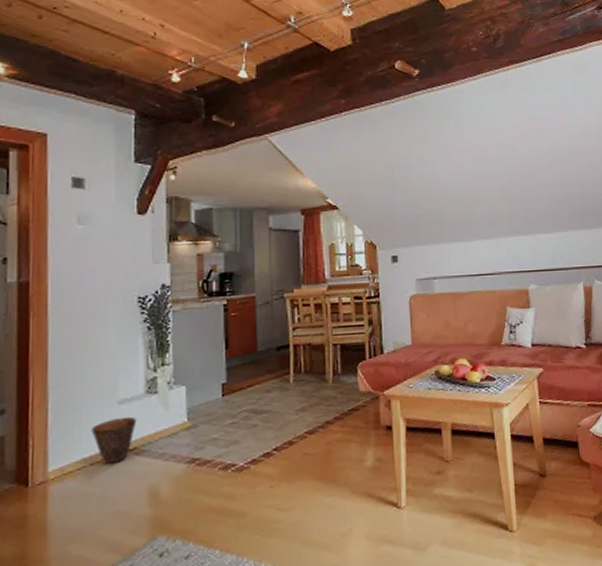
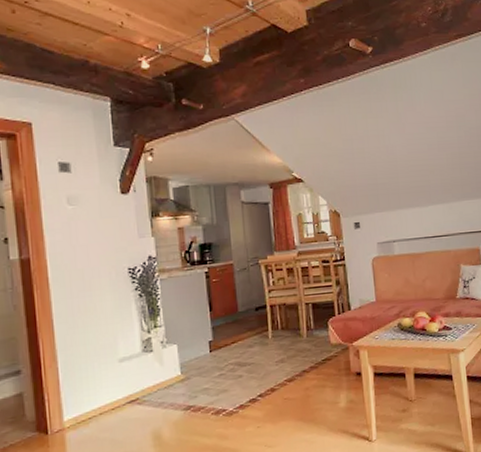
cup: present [91,416,137,464] -> none [98,372,137,413]

